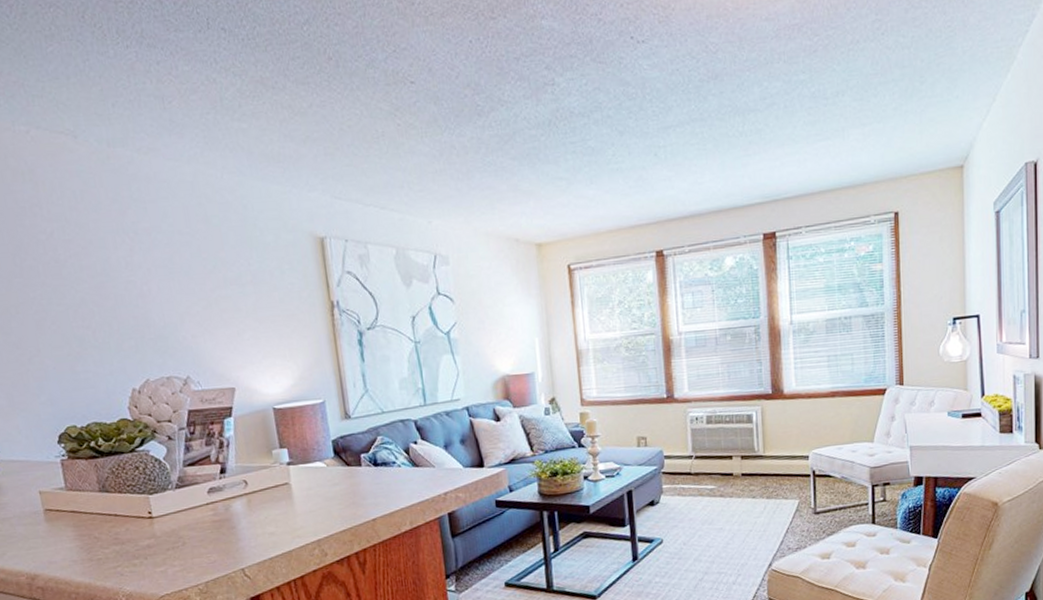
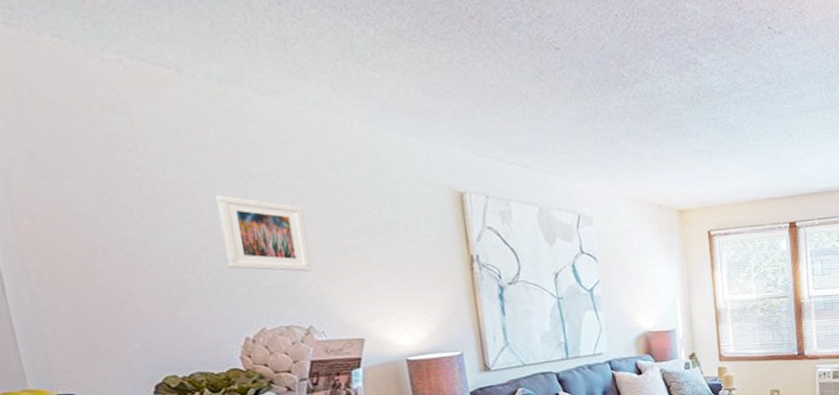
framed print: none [105,252,189,324] -> present [214,194,312,272]

